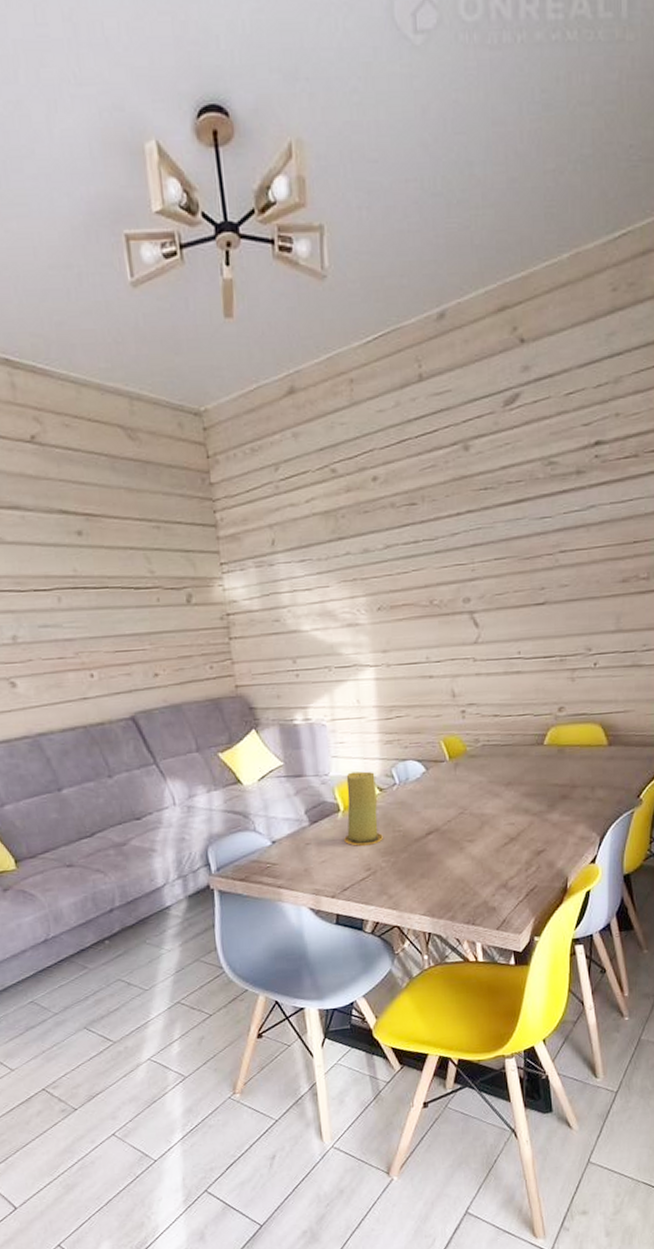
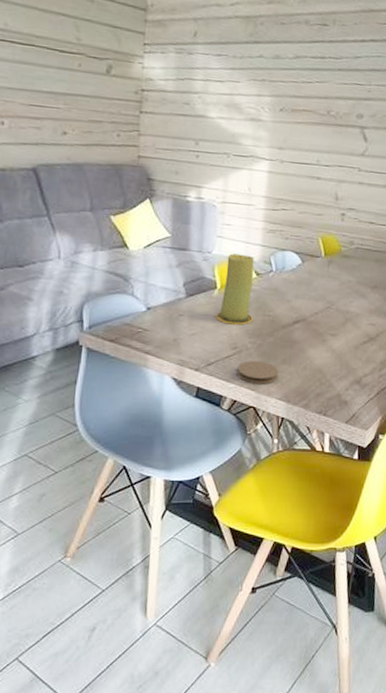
coaster: none [374,878,419,903] -> present [237,361,279,385]

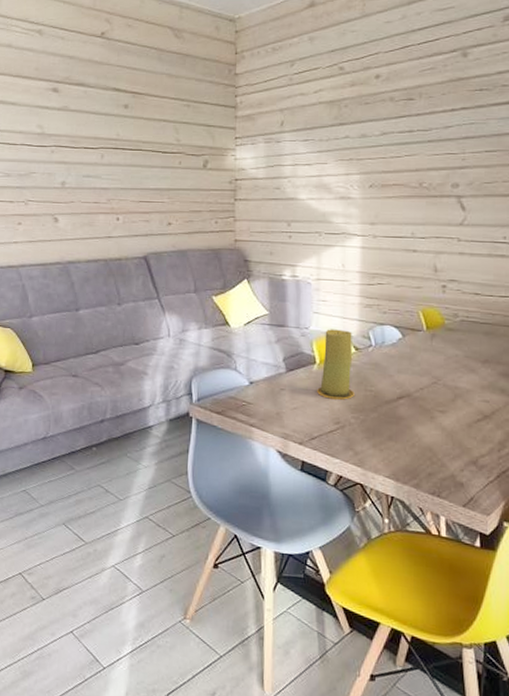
coaster: present [237,361,279,385] -> none [341,436,385,461]

